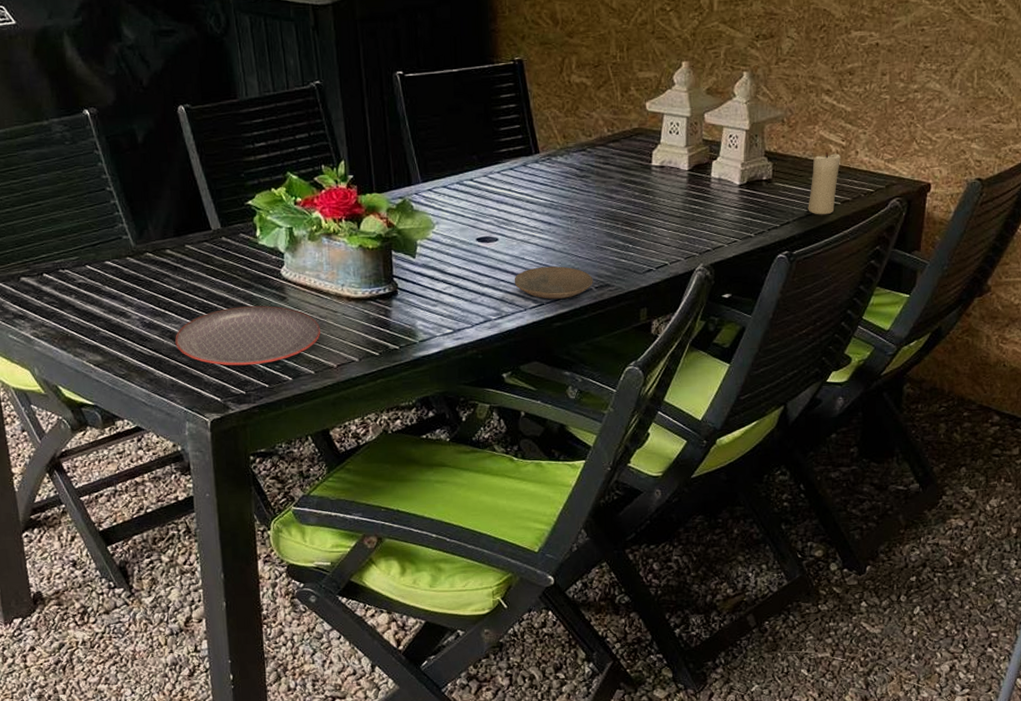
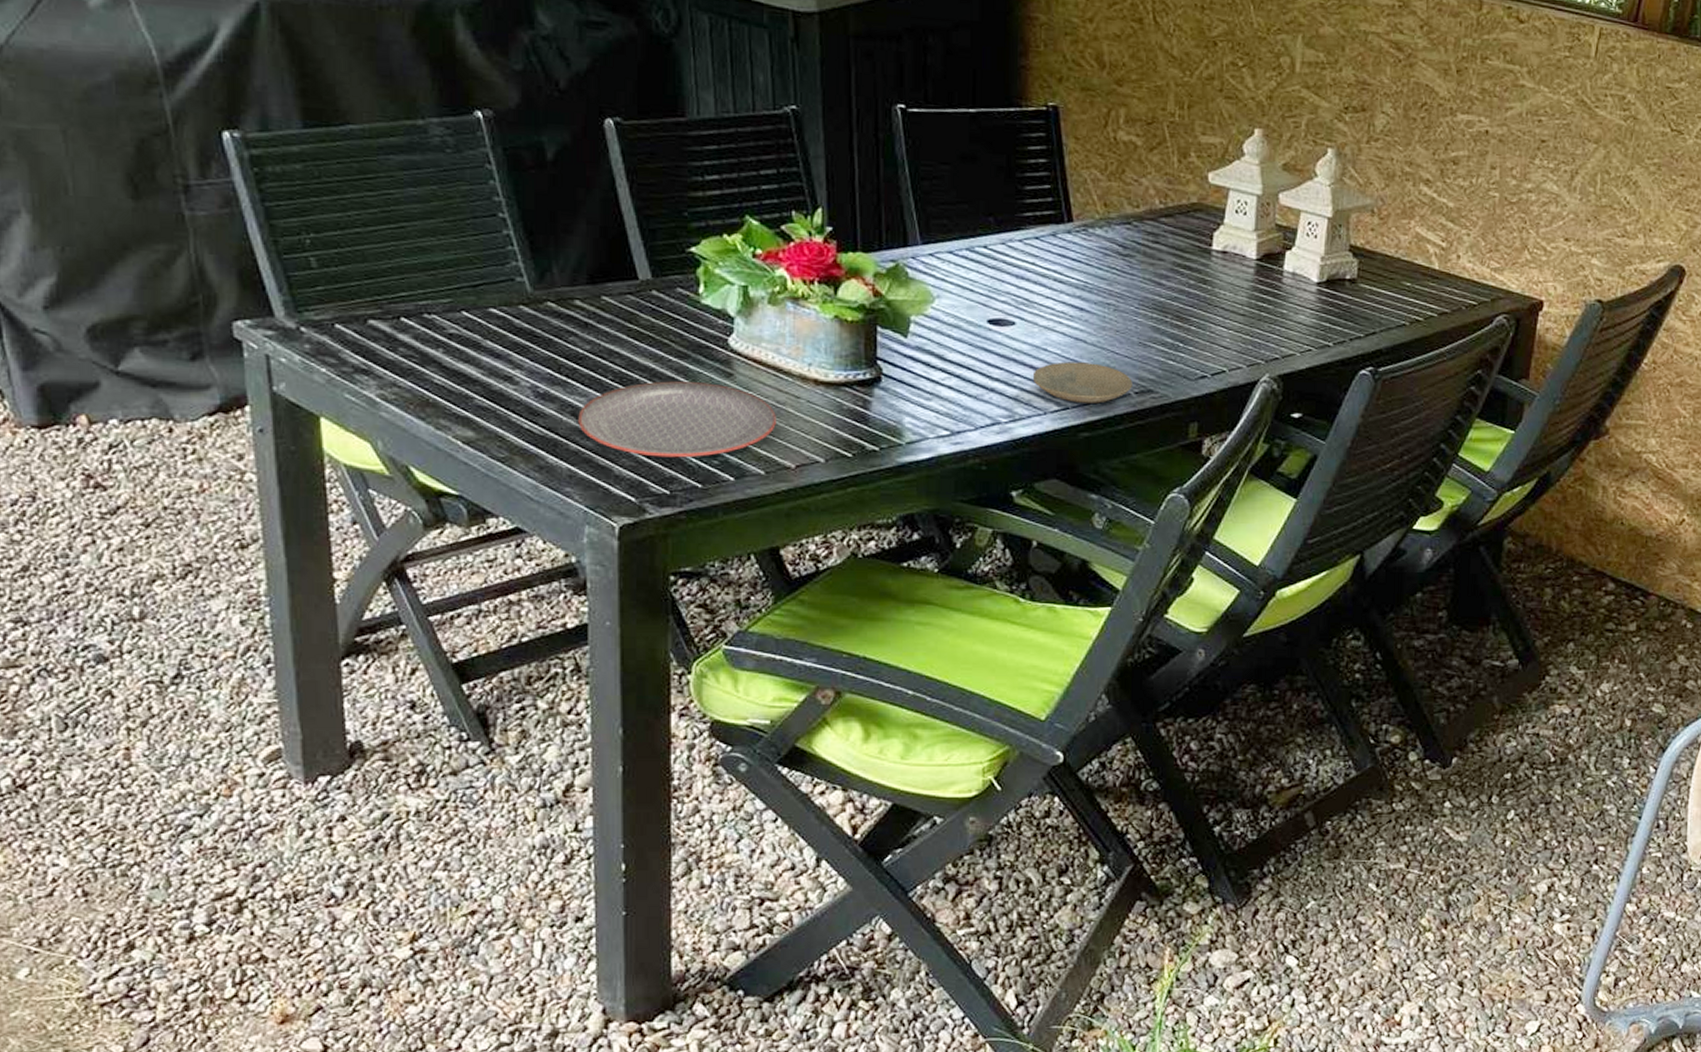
candle: present [808,151,840,215] -> none [1398,252,1439,328]

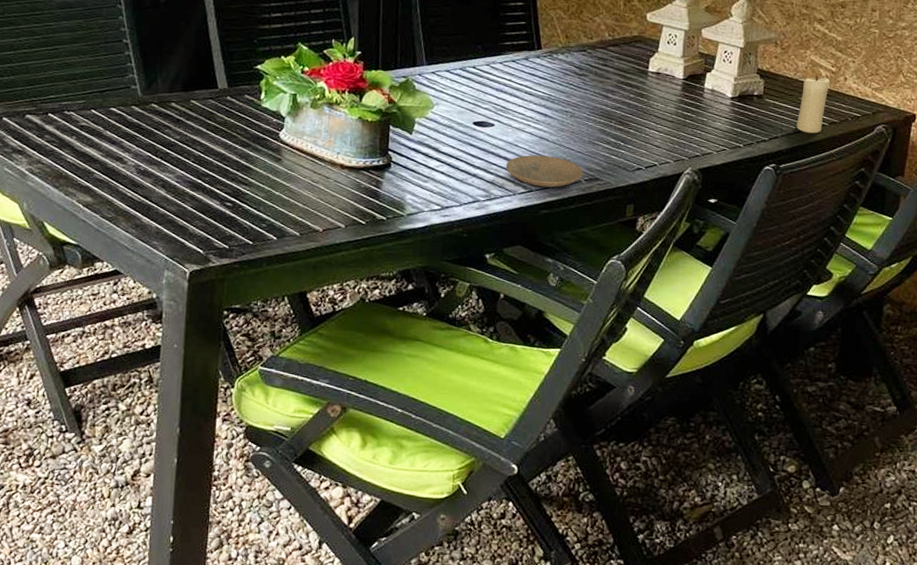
plate: present [578,381,776,458] -> none [166,163,311,221]
candle: none [1398,252,1439,328] -> present [796,75,830,134]

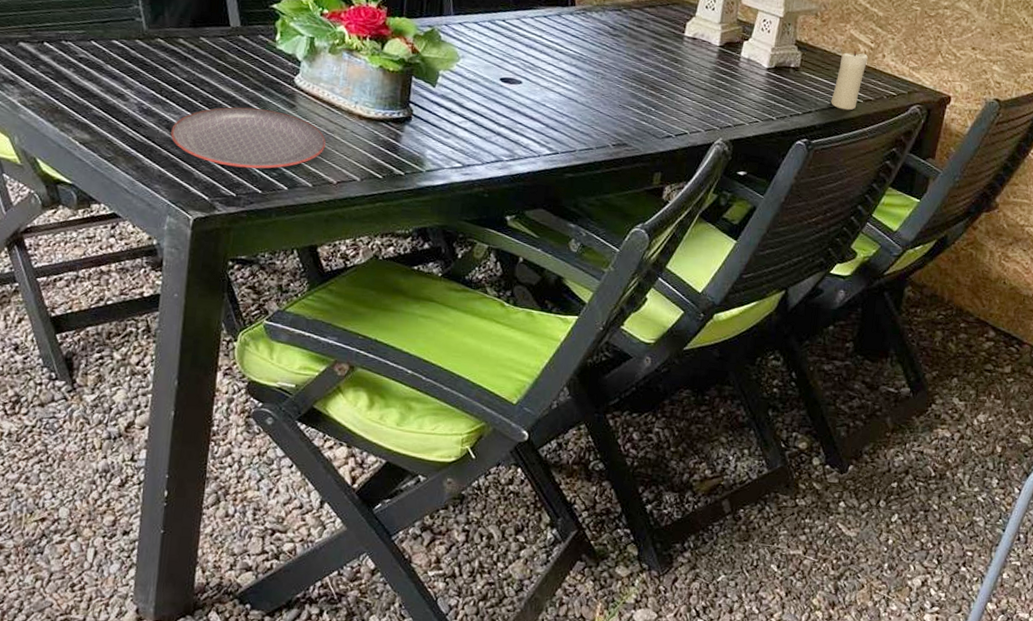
plate: none [166,163,311,221] -> present [171,107,326,169]
plate: present [505,155,583,188] -> none [531,115,612,151]

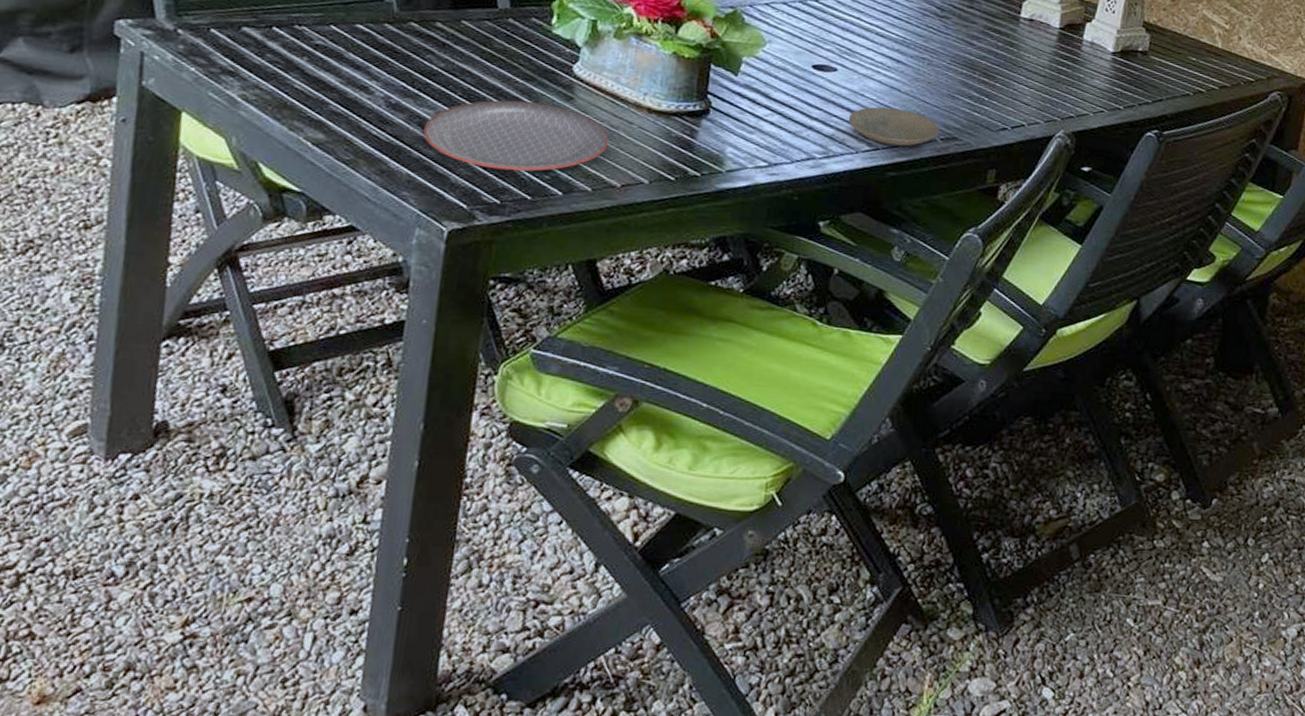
plate: none [531,115,612,151] -> present [848,107,939,147]
candle: present [831,50,868,111] -> none [1183,32,1222,98]

